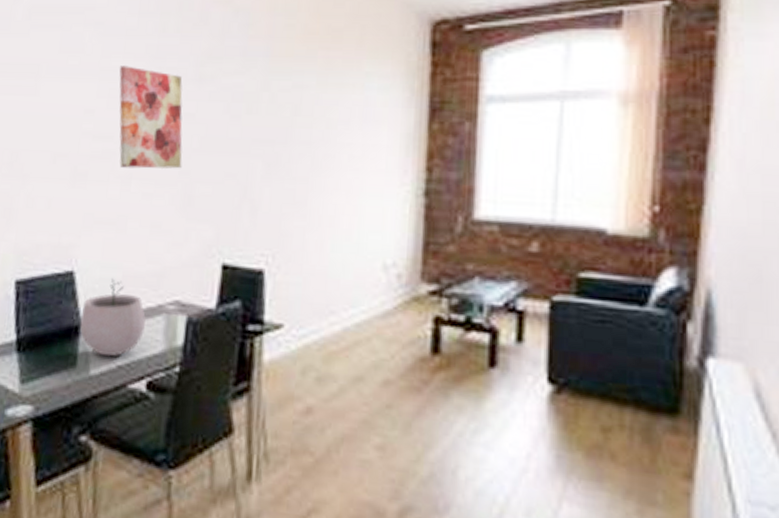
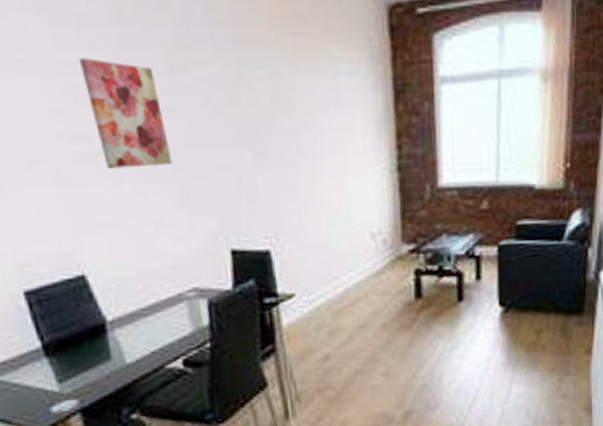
plant pot: present [80,278,146,357] -> none [103,276,170,346]

